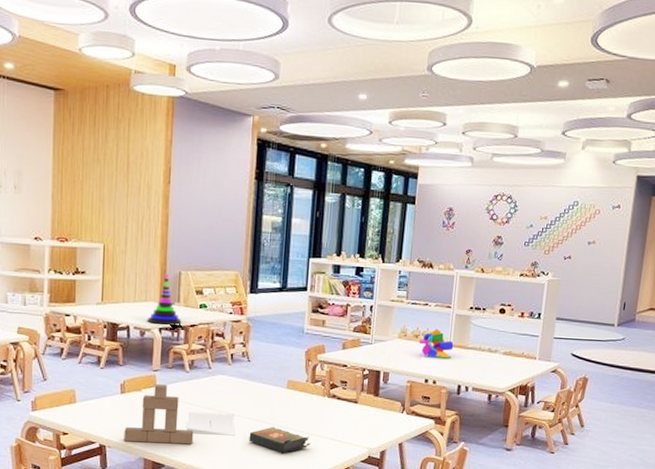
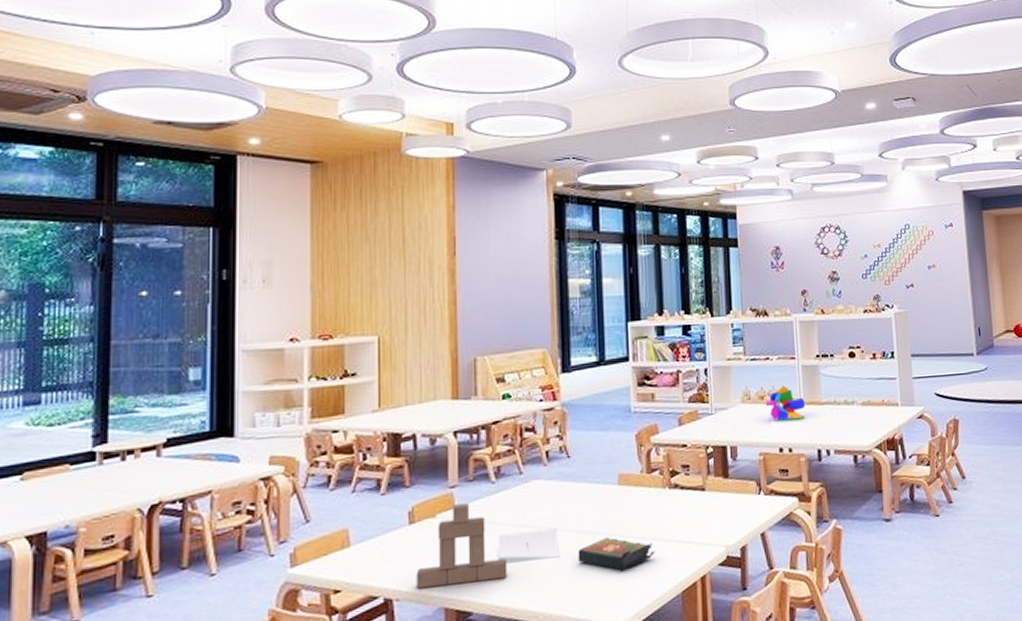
stacking toy: present [147,274,182,325] -> none [437,363,482,427]

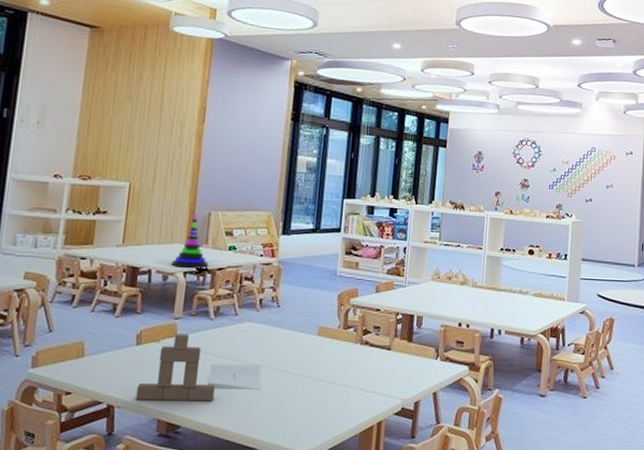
stacking toy: none [437,363,482,427] -> present [171,214,209,268]
book: present [578,537,655,573] -> none [275,378,342,409]
toy block set: present [765,385,806,421] -> none [451,270,486,301]

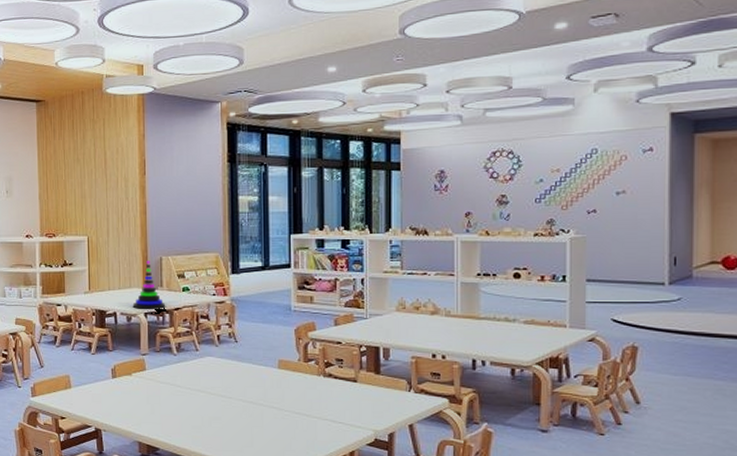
toy blocks: present [136,334,216,401] -> none [118,368,186,428]
paper sheet: present [207,364,262,390] -> none [178,394,228,418]

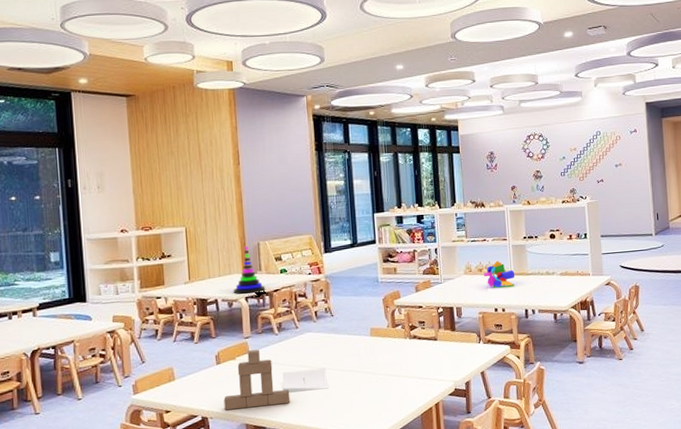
toy blocks: none [118,368,186,428] -> present [224,350,291,411]
paper sheet: none [178,394,228,418] -> present [282,368,329,393]
toy block set: none [420,298,462,331] -> present [483,260,515,288]

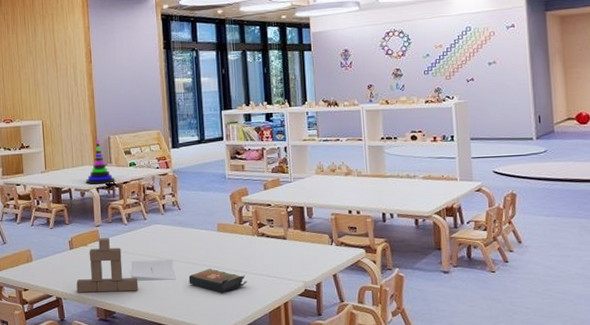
book: none [342,374,400,400] -> present [188,268,247,294]
toy block set: present [483,260,515,288] -> none [336,161,372,189]

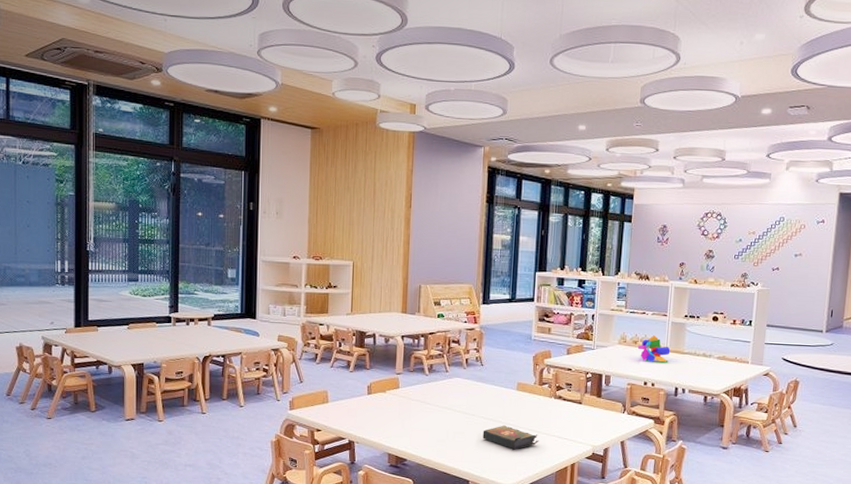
toy blocks: present [76,238,139,293] -> none [370,386,433,441]
stacking toy: present [85,140,116,185] -> none [391,288,422,333]
paper sheet: present [131,259,176,281] -> none [426,411,470,433]
toy block set: none [336,161,372,189] -> present [637,335,671,363]

